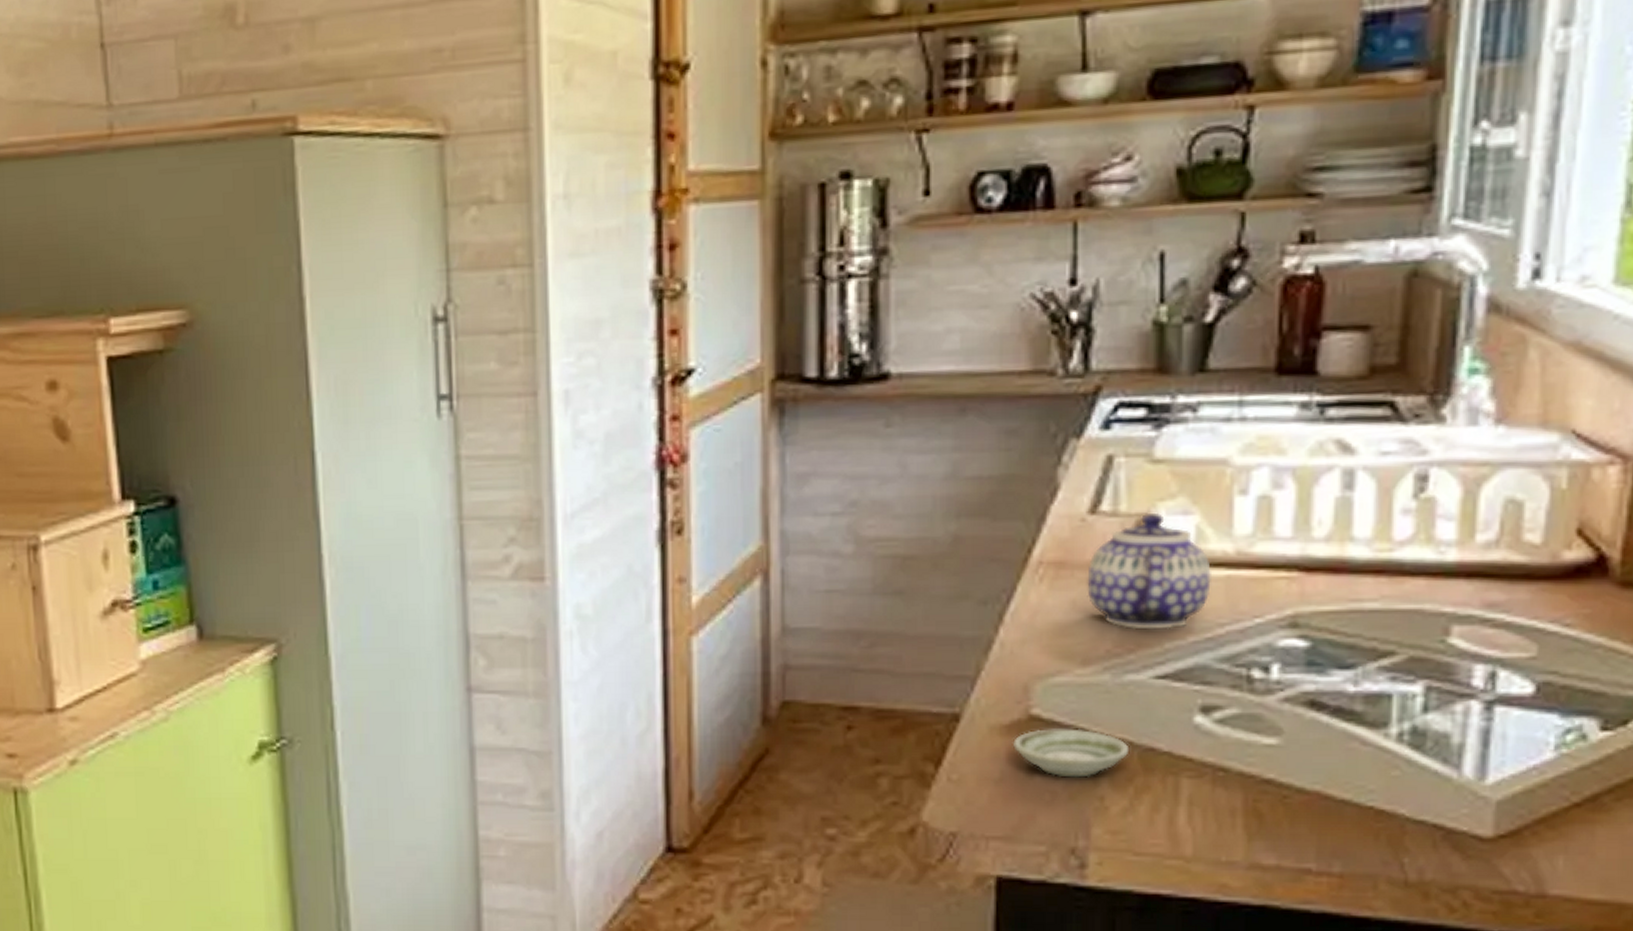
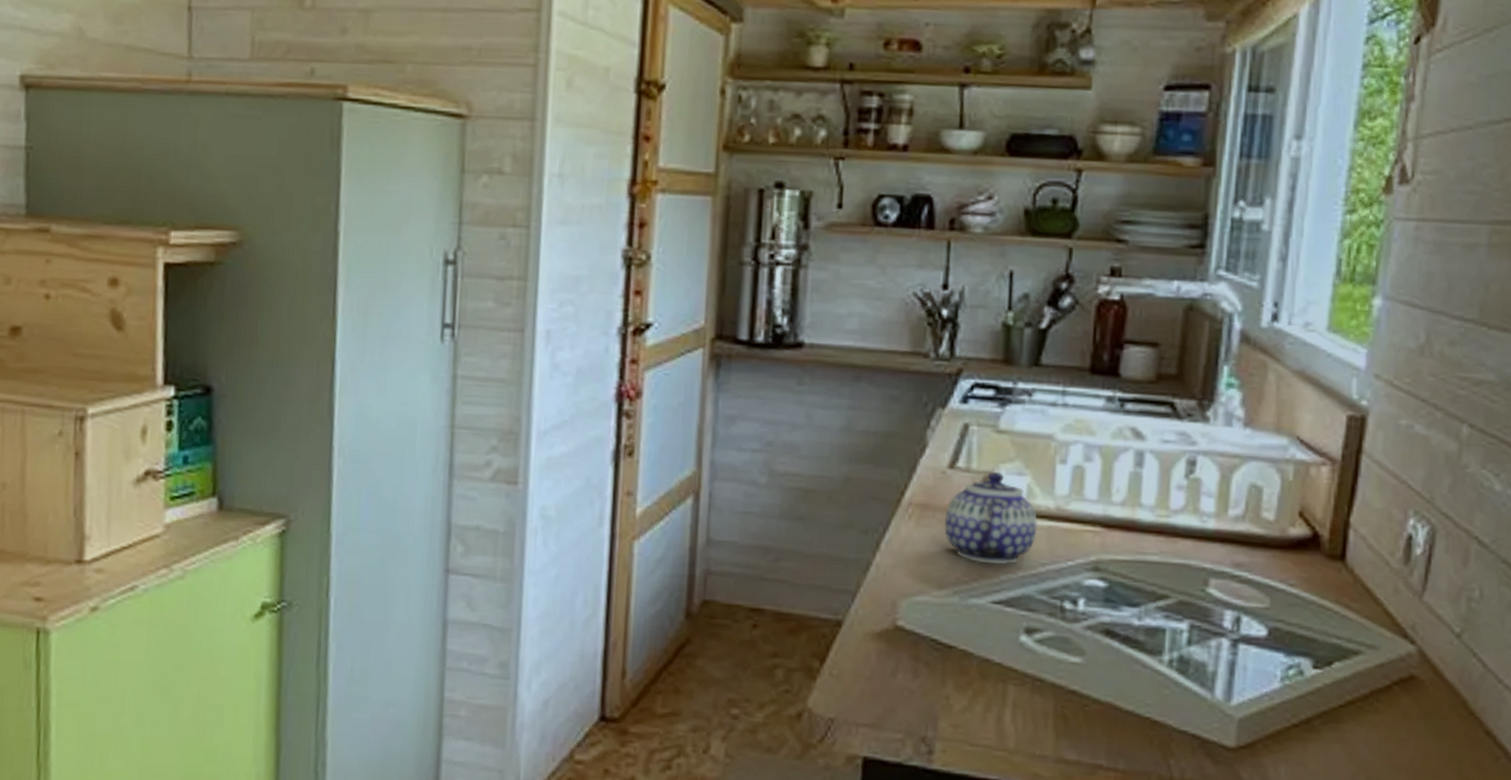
saucer: present [1013,728,1130,778] -> none [882,637,971,680]

